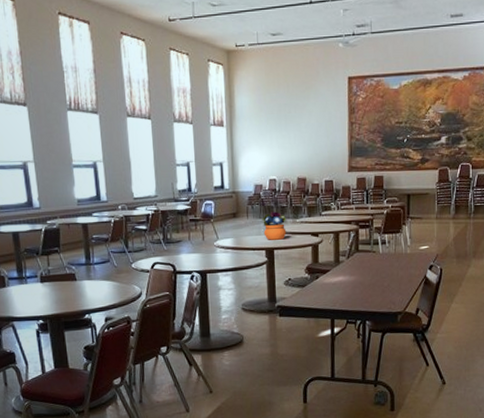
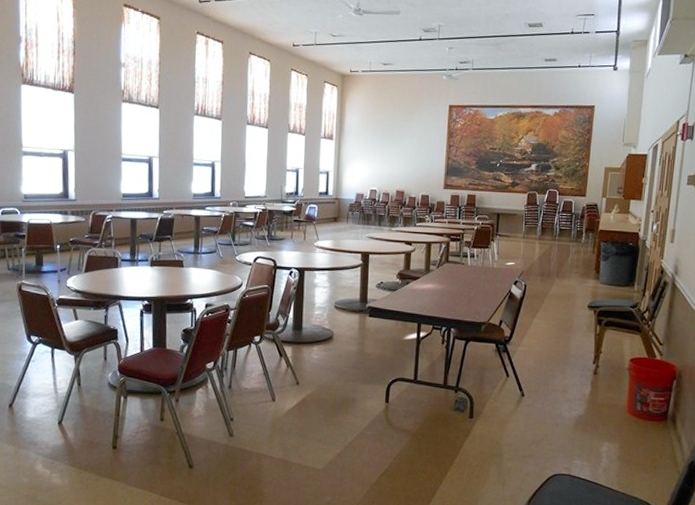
flower arrangement: present [262,210,287,240] -> none [360,218,383,245]

